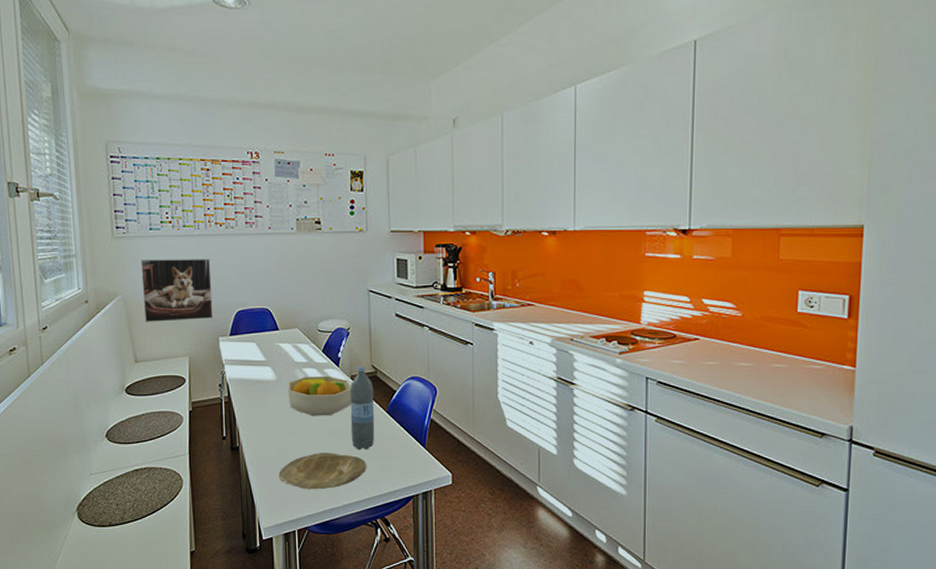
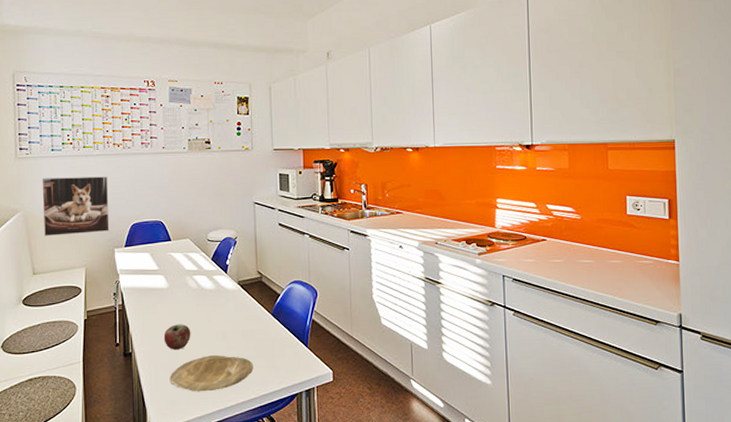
apple: none [272,419,301,445] -> present [163,324,191,350]
fruit bowl: present [288,375,352,416] -> none [179,282,239,321]
water bottle: present [350,366,375,450] -> none [237,272,261,352]

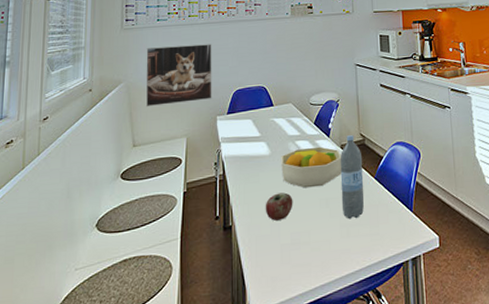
plate: present [169,355,254,392] -> none [271,224,358,266]
fruit bowl: none [179,282,239,321] -> present [281,146,342,188]
water bottle: none [237,272,261,352] -> present [340,135,365,220]

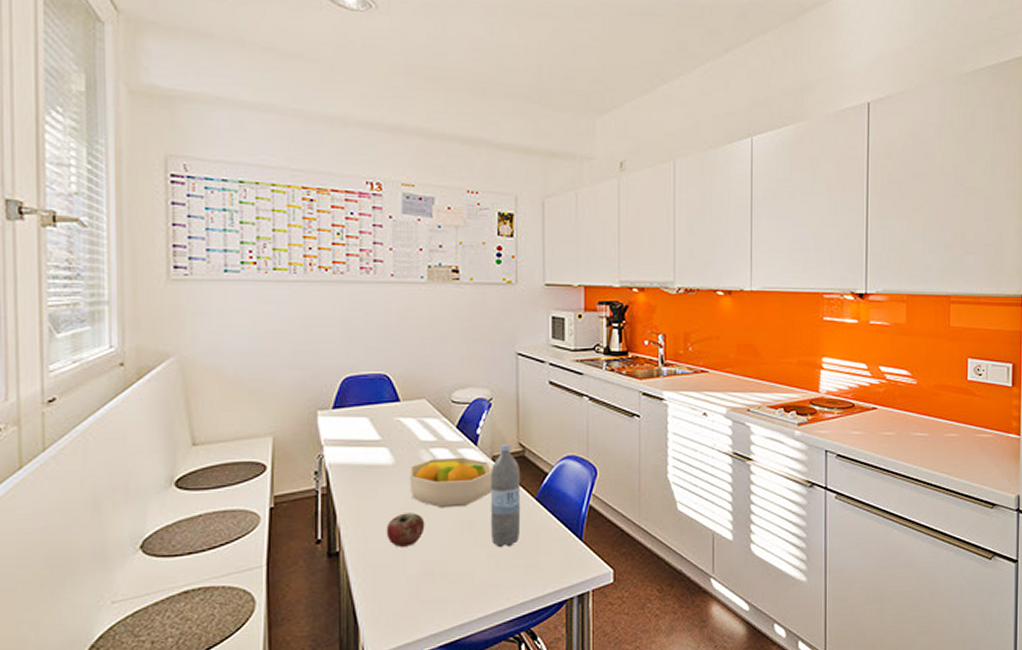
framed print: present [145,44,212,107] -> none [208,310,311,393]

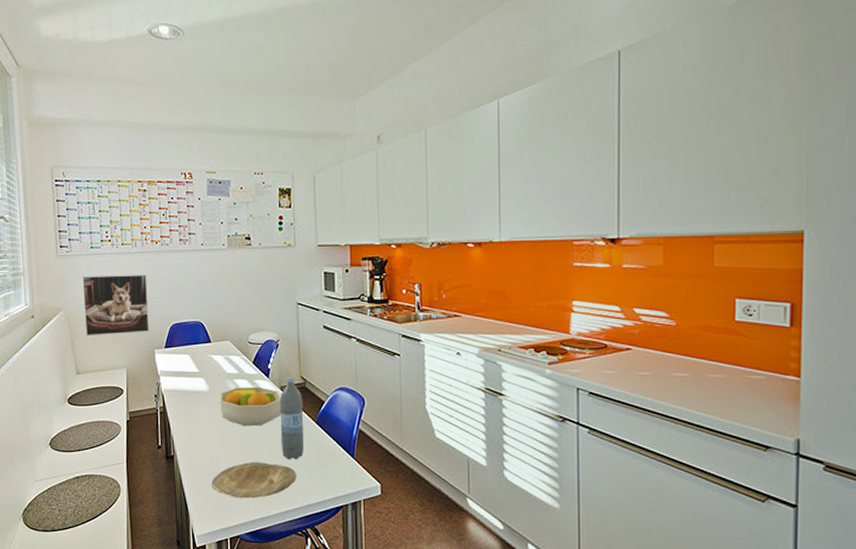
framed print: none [208,310,311,393] -> present [82,274,150,337]
apple: present [386,512,425,547] -> none [205,429,233,454]
plate: none [393,553,510,602] -> present [211,462,297,499]

